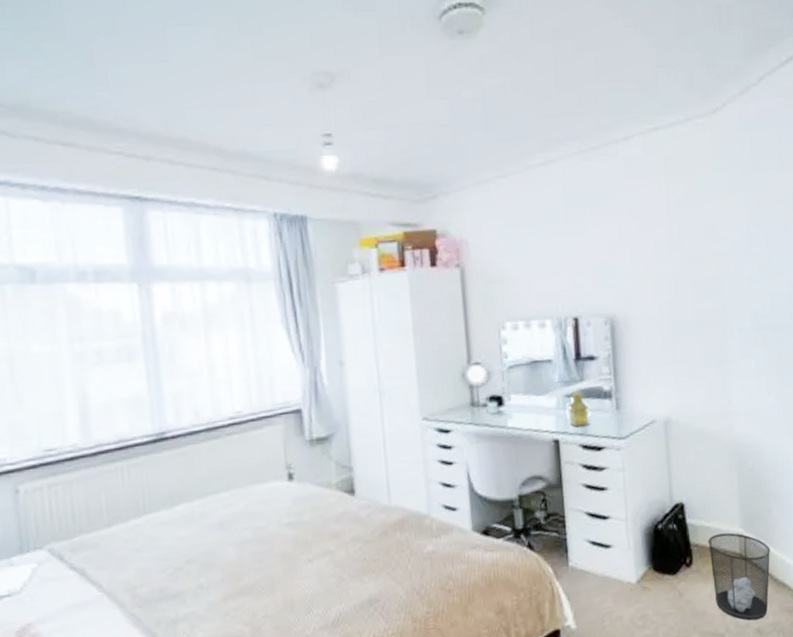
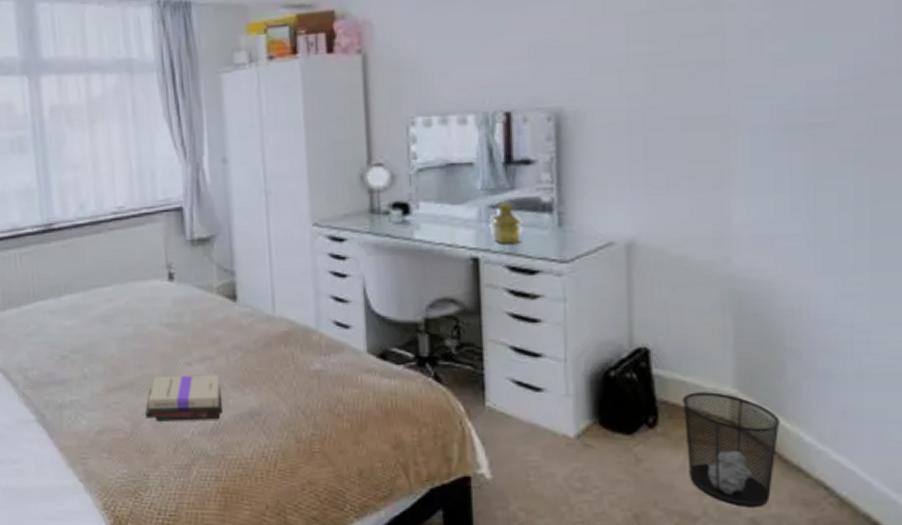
books: none [266,567,343,622] -> present [145,375,222,421]

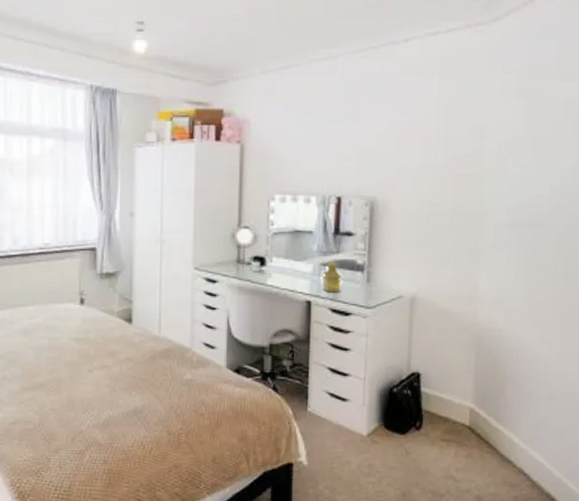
books: present [145,375,222,421] -> none [52,379,113,416]
waste bin: present [682,392,780,507] -> none [439,405,500,488]

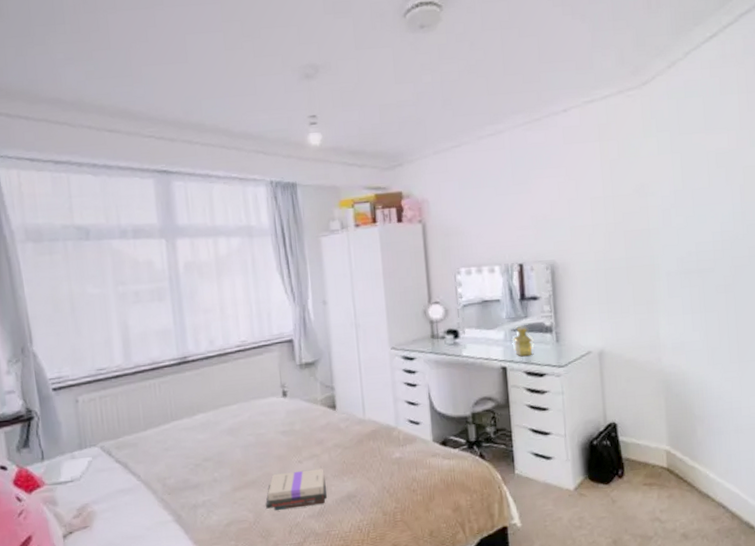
books: none [52,379,113,416] -> present [266,468,327,510]

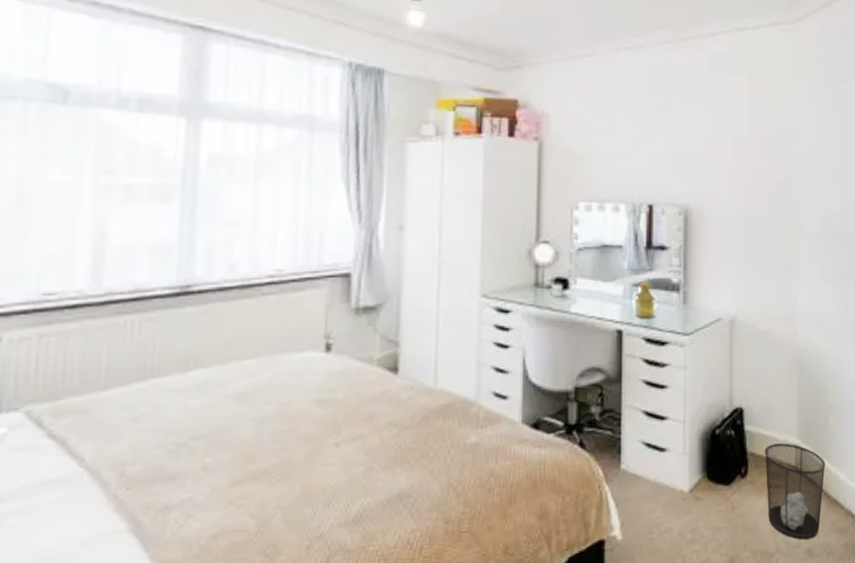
books: present [266,468,327,510] -> none [277,455,370,515]
waste bin: none [638,449,696,526] -> present [764,443,826,540]

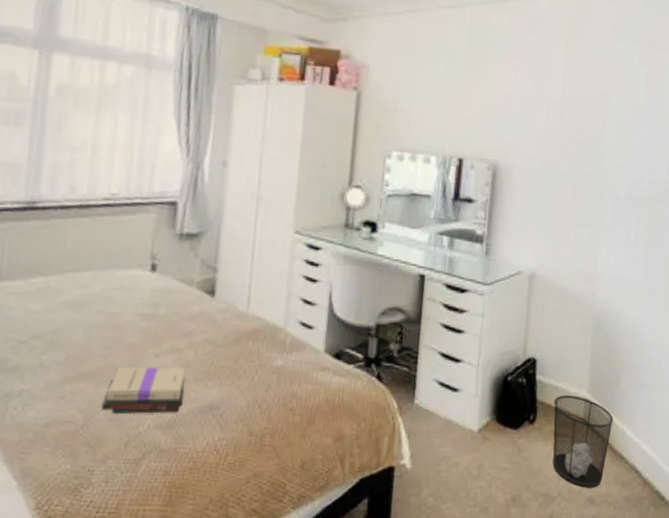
books: none [277,455,370,515] -> present [102,366,186,414]
perfume bottle: present [634,281,655,319] -> none [438,231,459,267]

